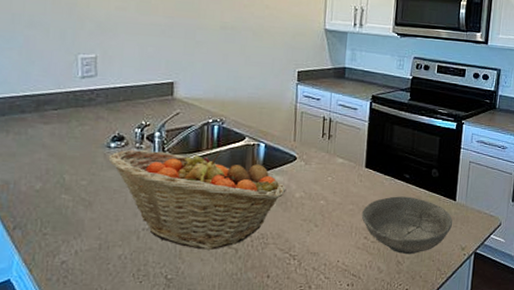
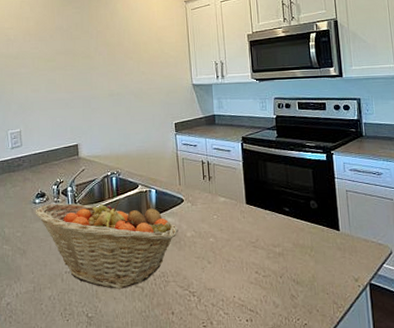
bowl: present [361,196,453,255] -> none [249,229,340,288]

